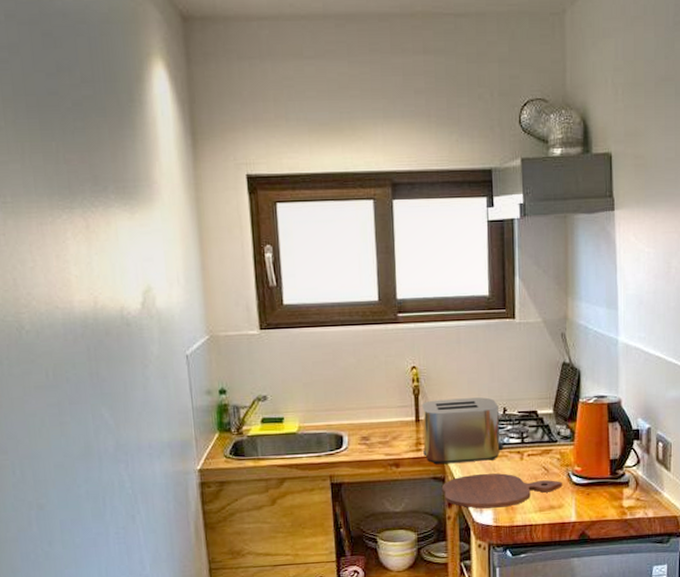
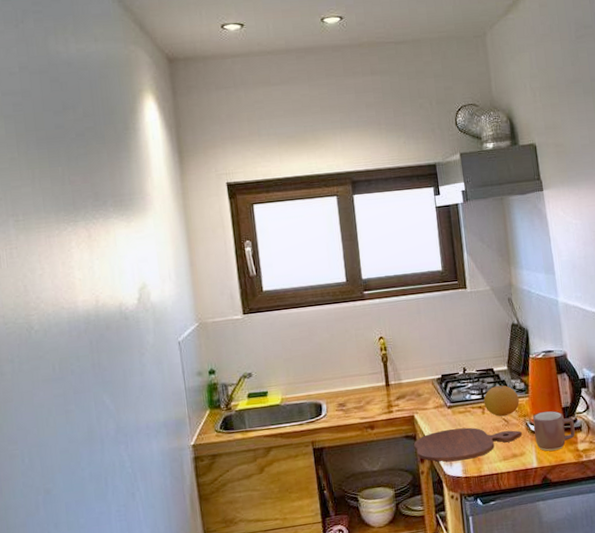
toaster: present [421,397,503,465] -> none [390,359,466,424]
fruit: none [523,430,563,465] -> present [483,385,519,417]
mug: none [575,462,622,506] -> present [532,411,575,452]

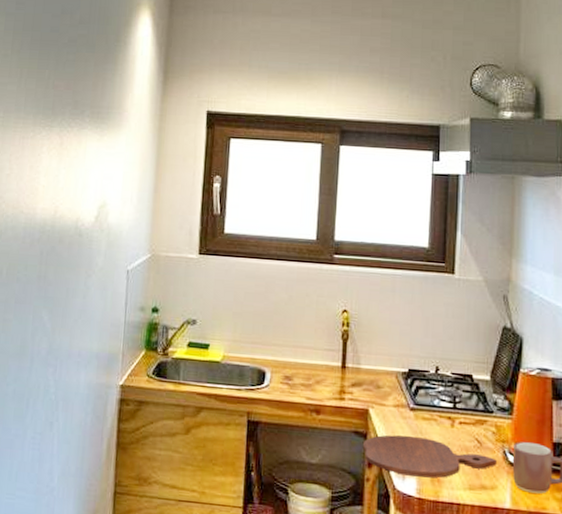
fruit: present [483,385,519,417] -> none [455,397,499,436]

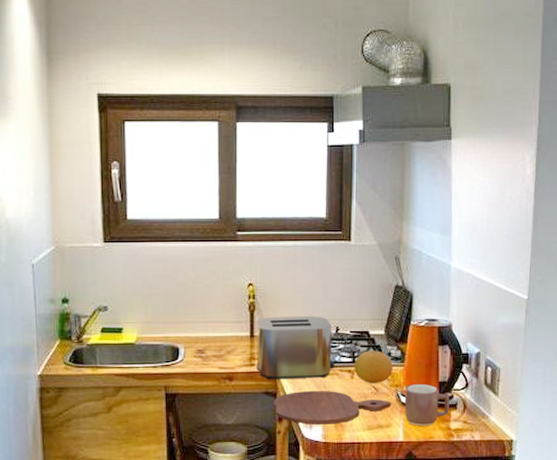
toaster: none [347,347,434,423] -> present [256,316,335,380]
fruit: none [455,397,499,436] -> present [354,350,393,384]

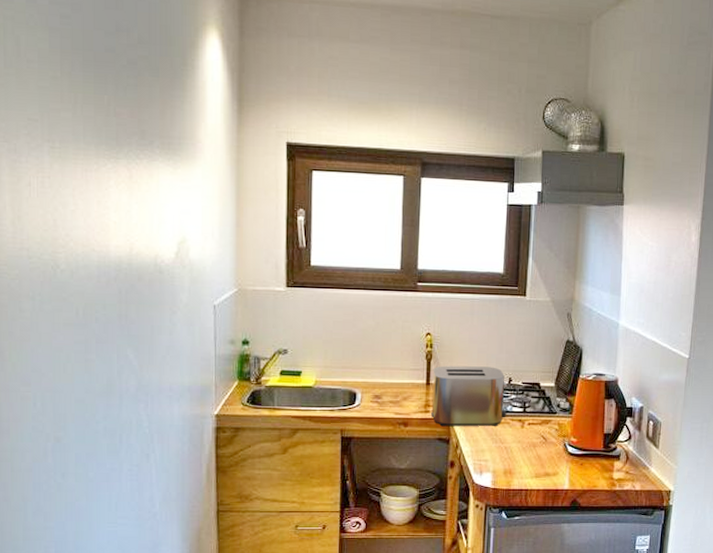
cutting board: present [273,391,391,425] -> none [445,439,558,471]
fruit: present [354,350,393,384] -> none [524,401,561,434]
mug: present [404,383,450,427] -> none [570,434,614,476]

